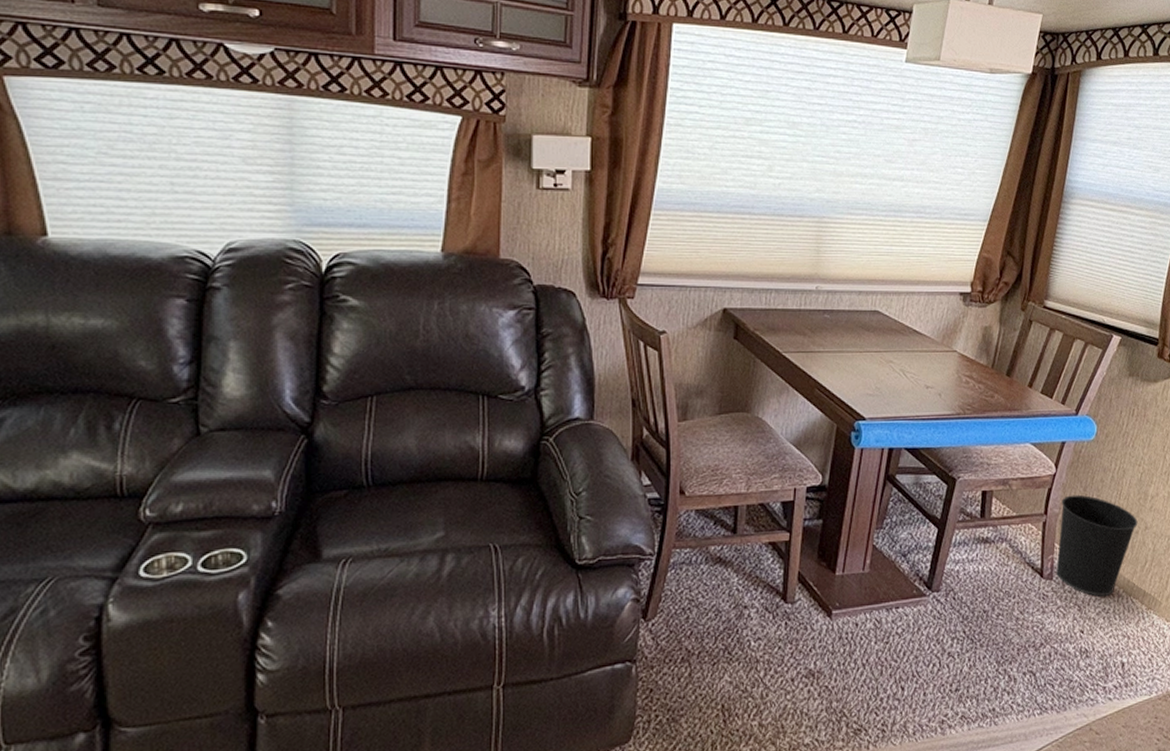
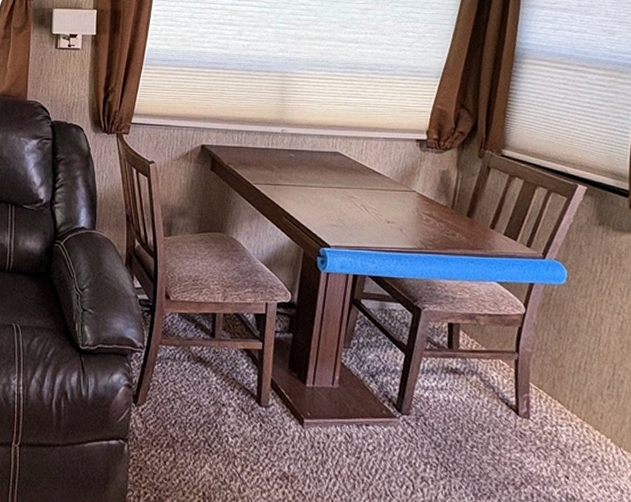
wastebasket: present [1056,494,1138,597] -> none [533,336,623,444]

